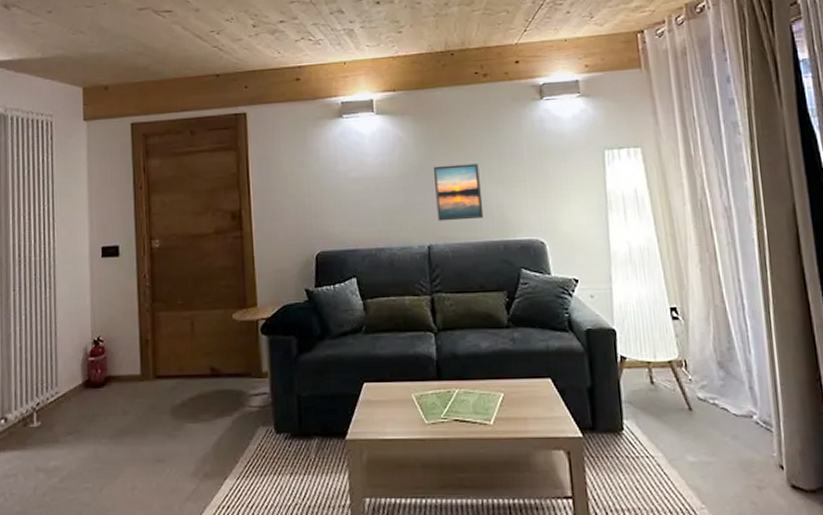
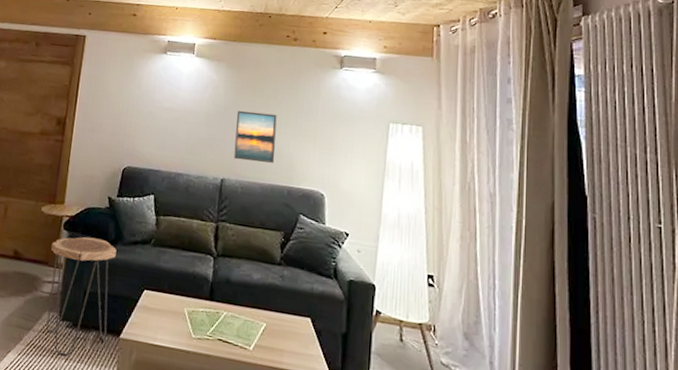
side table: none [251,337,332,470] -> present [46,236,117,356]

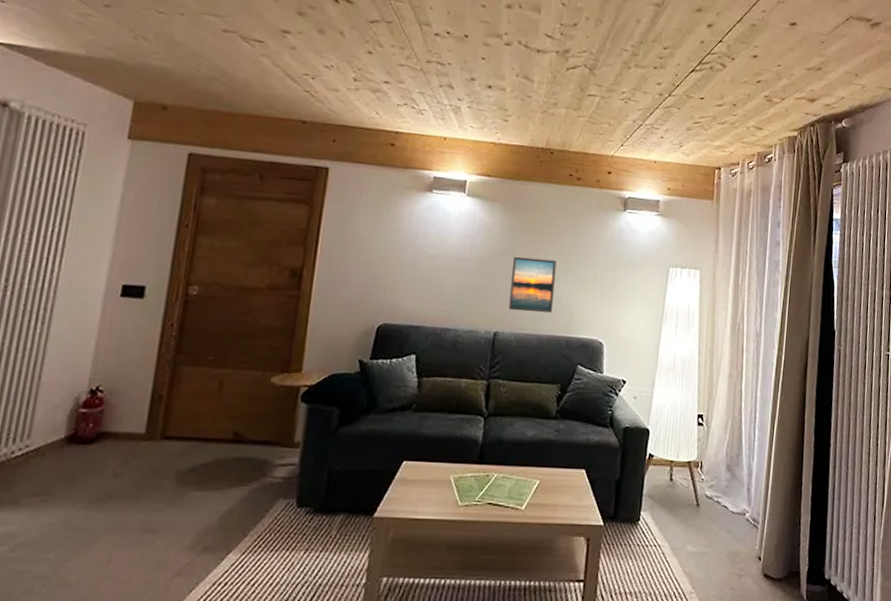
side table: present [46,236,117,356] -> none [278,408,370,546]

